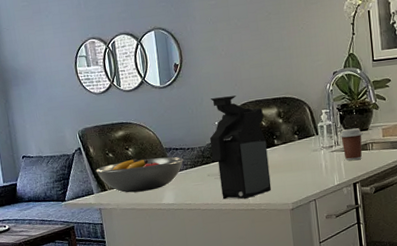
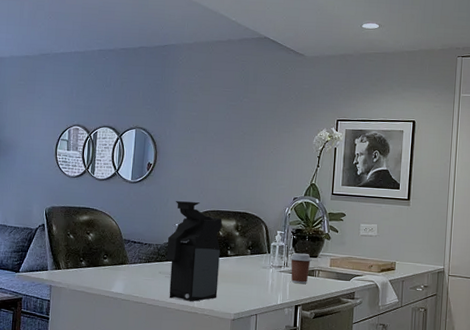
fruit bowl: present [95,156,184,193] -> none [54,244,139,277]

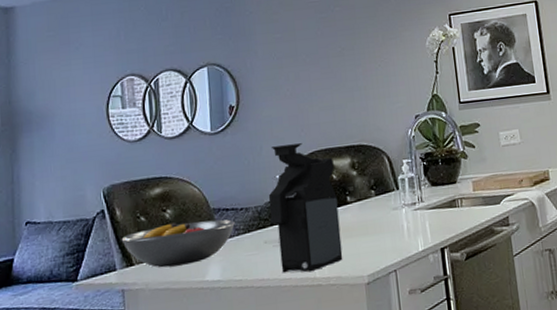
fruit bowl: none [54,244,139,277] -> present [121,219,235,268]
coffee cup: present [290,253,312,284] -> none [423,181,451,221]

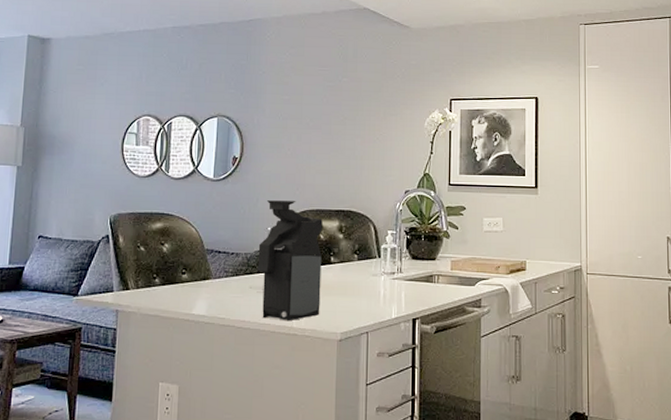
fruit bowl: present [121,219,235,268] -> none [121,256,225,297]

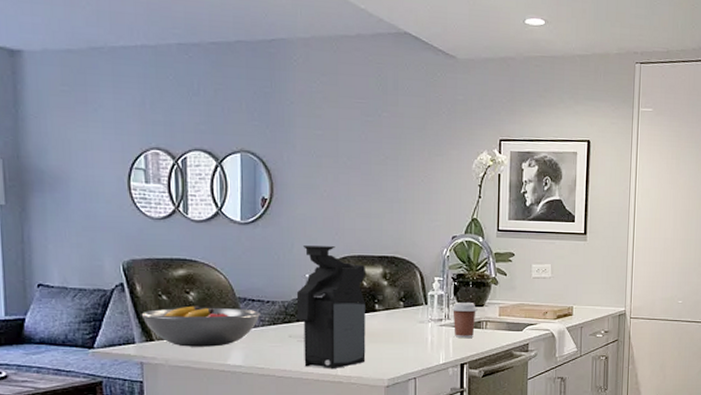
fruit bowl: none [121,256,225,297] -> present [141,305,260,347]
coffee cup: none [404,256,430,292] -> present [451,303,478,338]

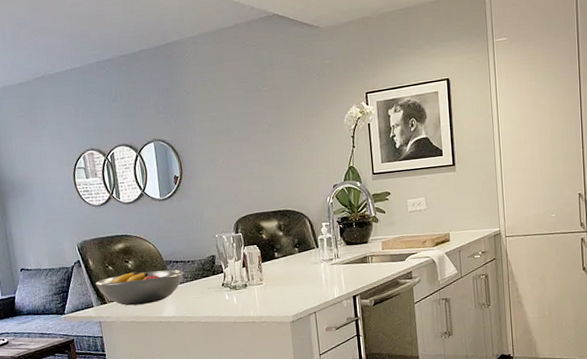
coffee maker: present [295,246,366,369] -> none [210,208,272,313]
coffee cup: present [451,303,478,338] -> none [339,241,363,273]

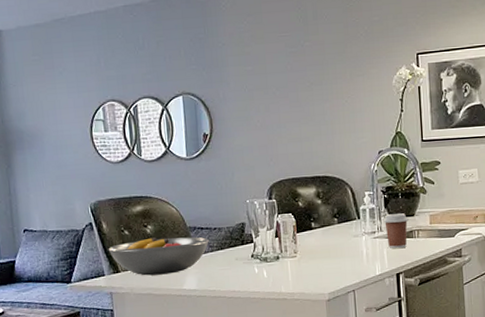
coffee cup: none [339,241,363,273] -> present [383,213,409,248]

